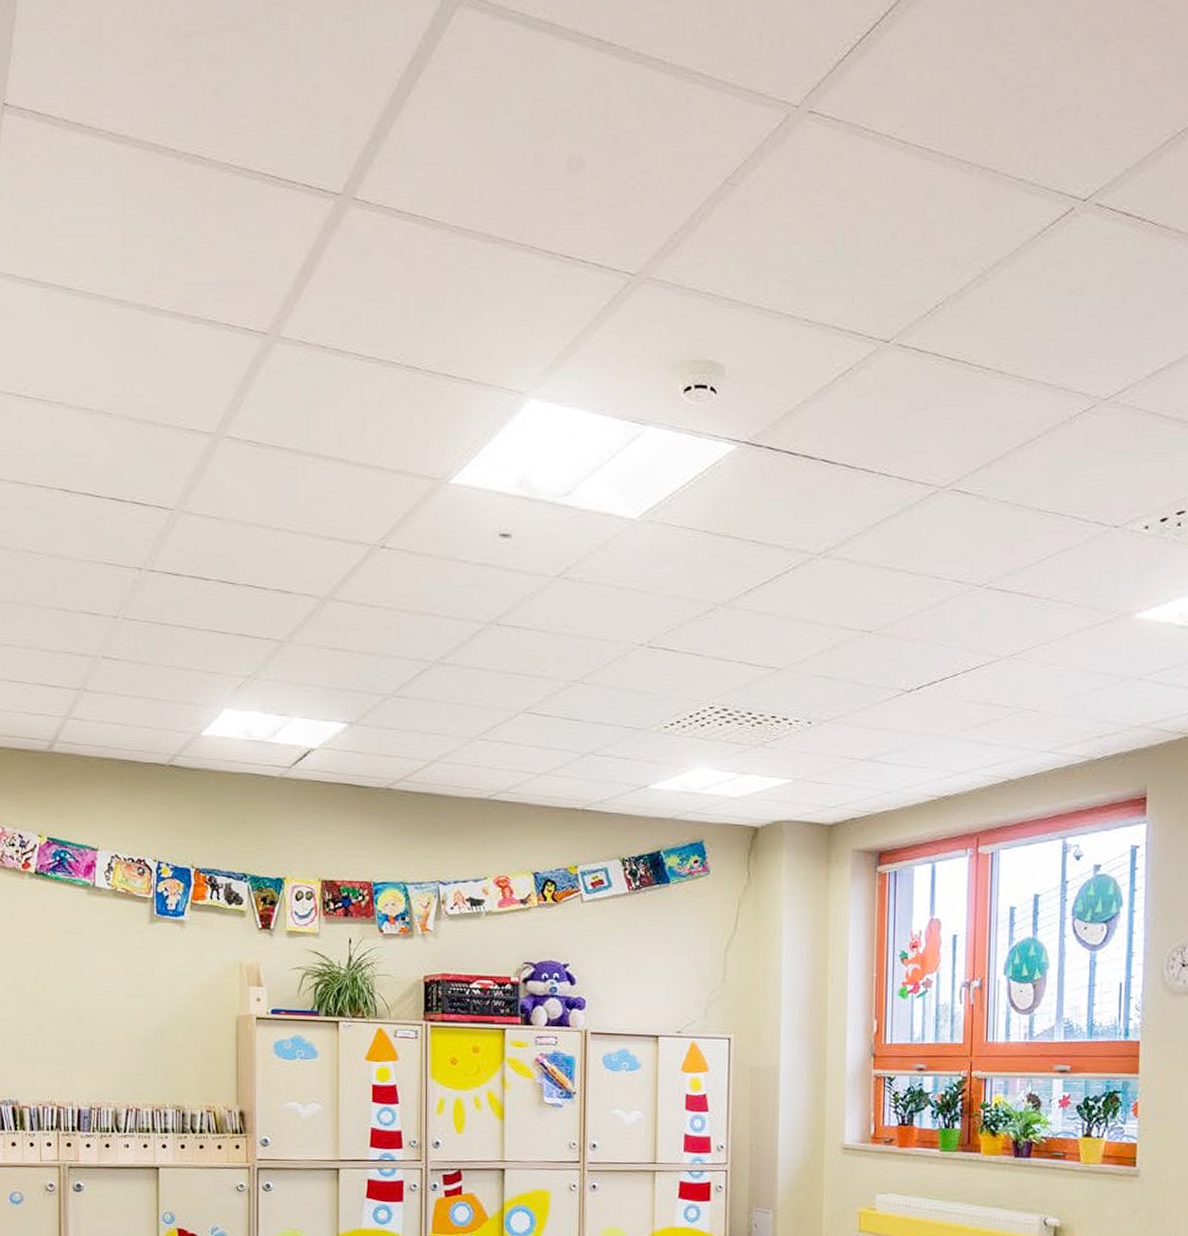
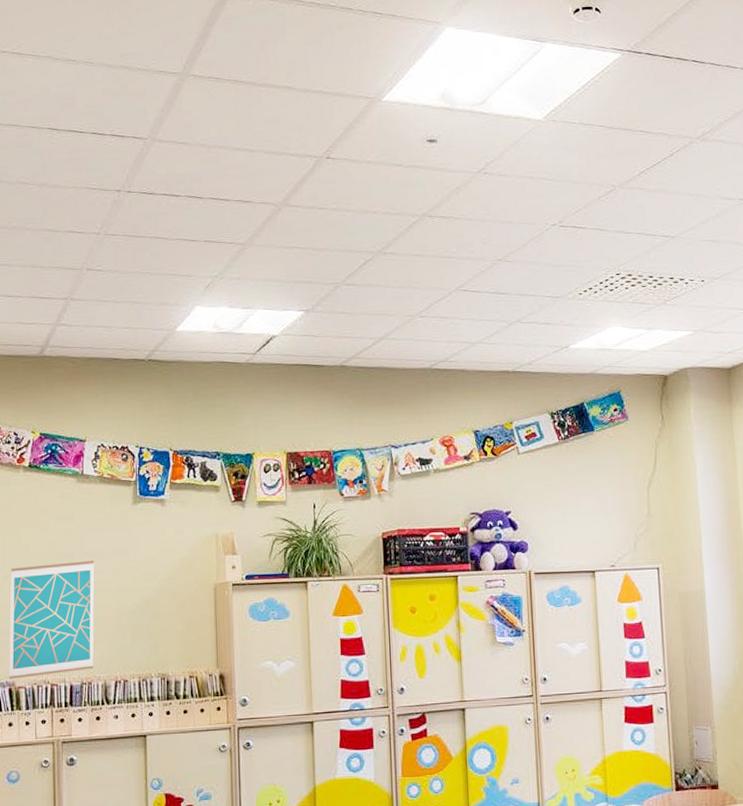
wall art: none [12,980,106,1098] -> present [9,561,95,680]

